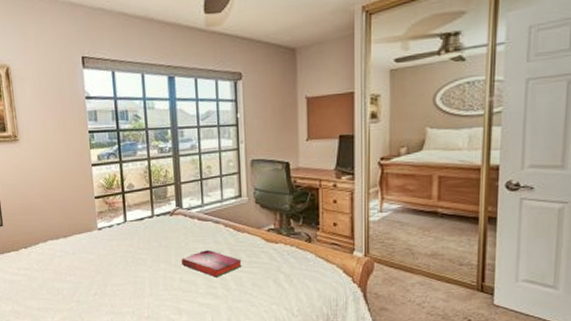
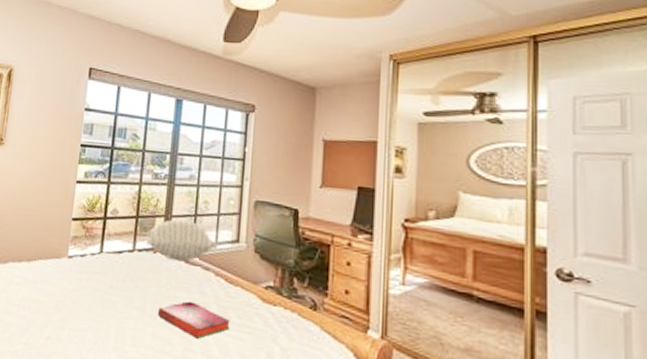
pillow: none [161,185,224,220] -> present [145,219,219,262]

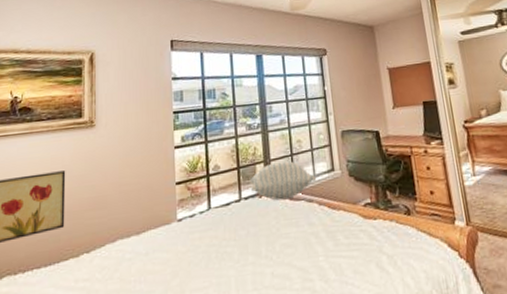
hardback book: present [157,301,231,339] -> none [272,234,340,267]

